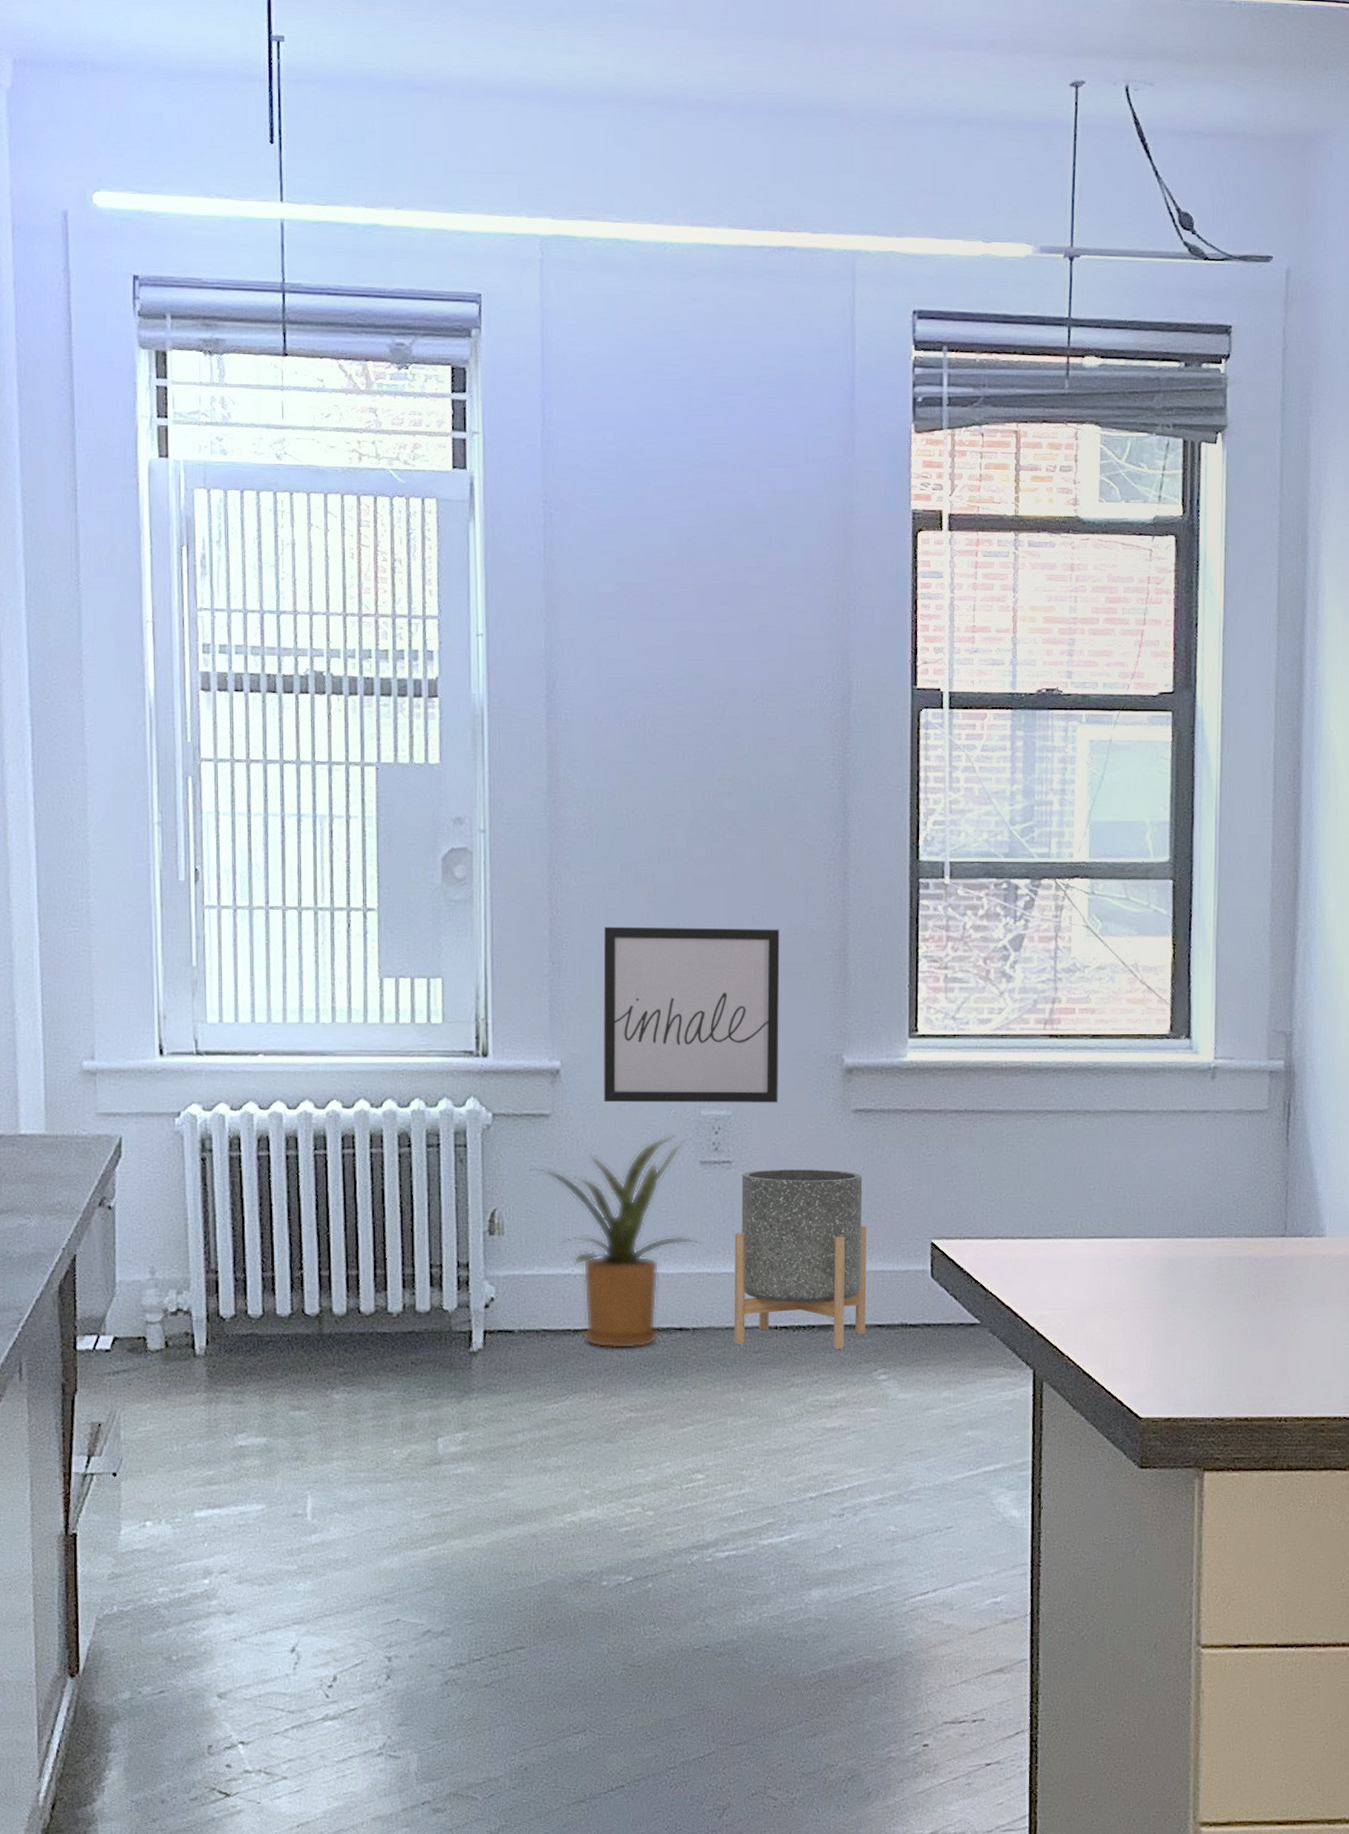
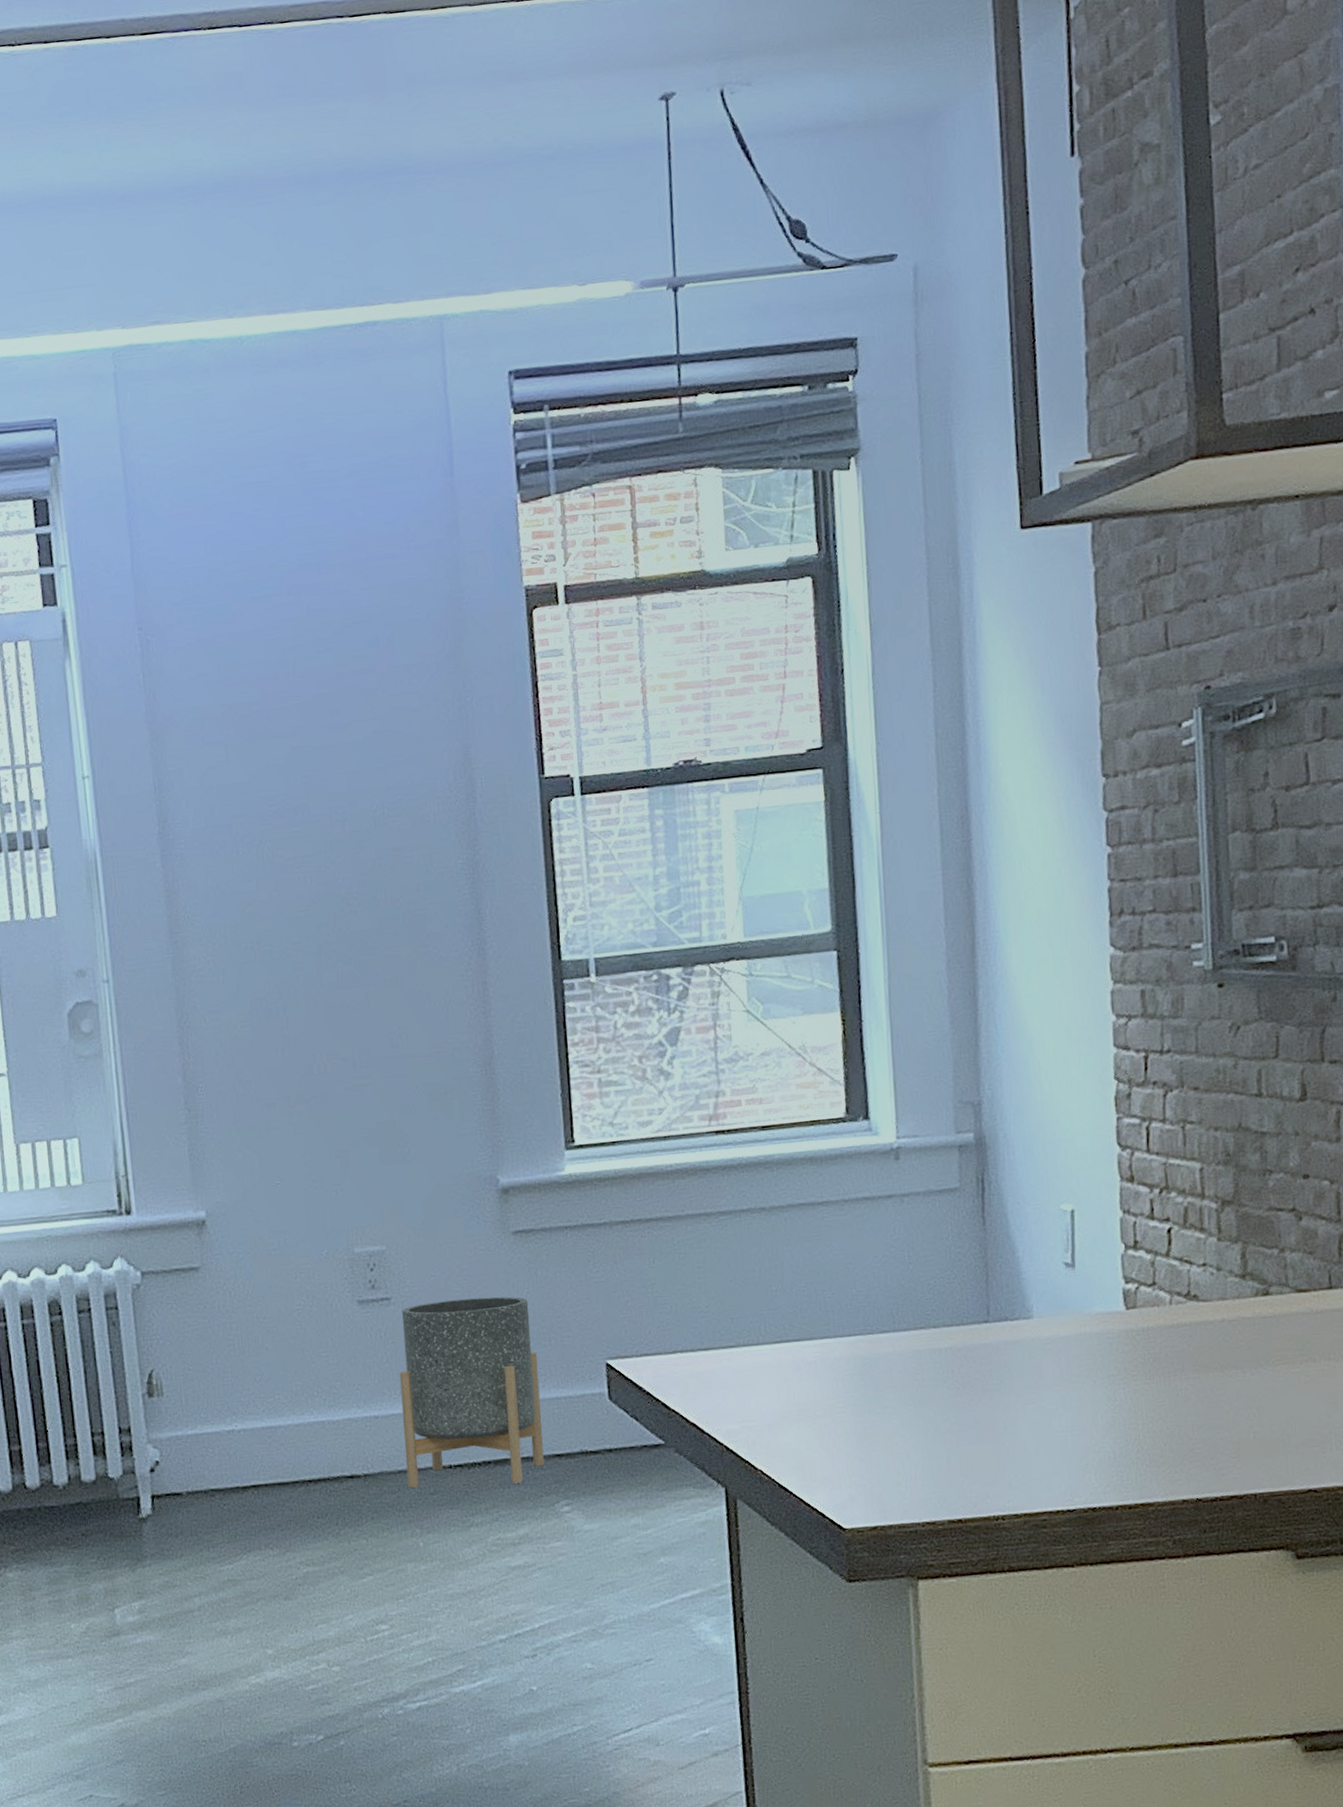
house plant: present [530,1136,702,1349] -> none [184,1277,366,1504]
wall art: present [603,926,780,1103] -> none [238,1049,434,1250]

